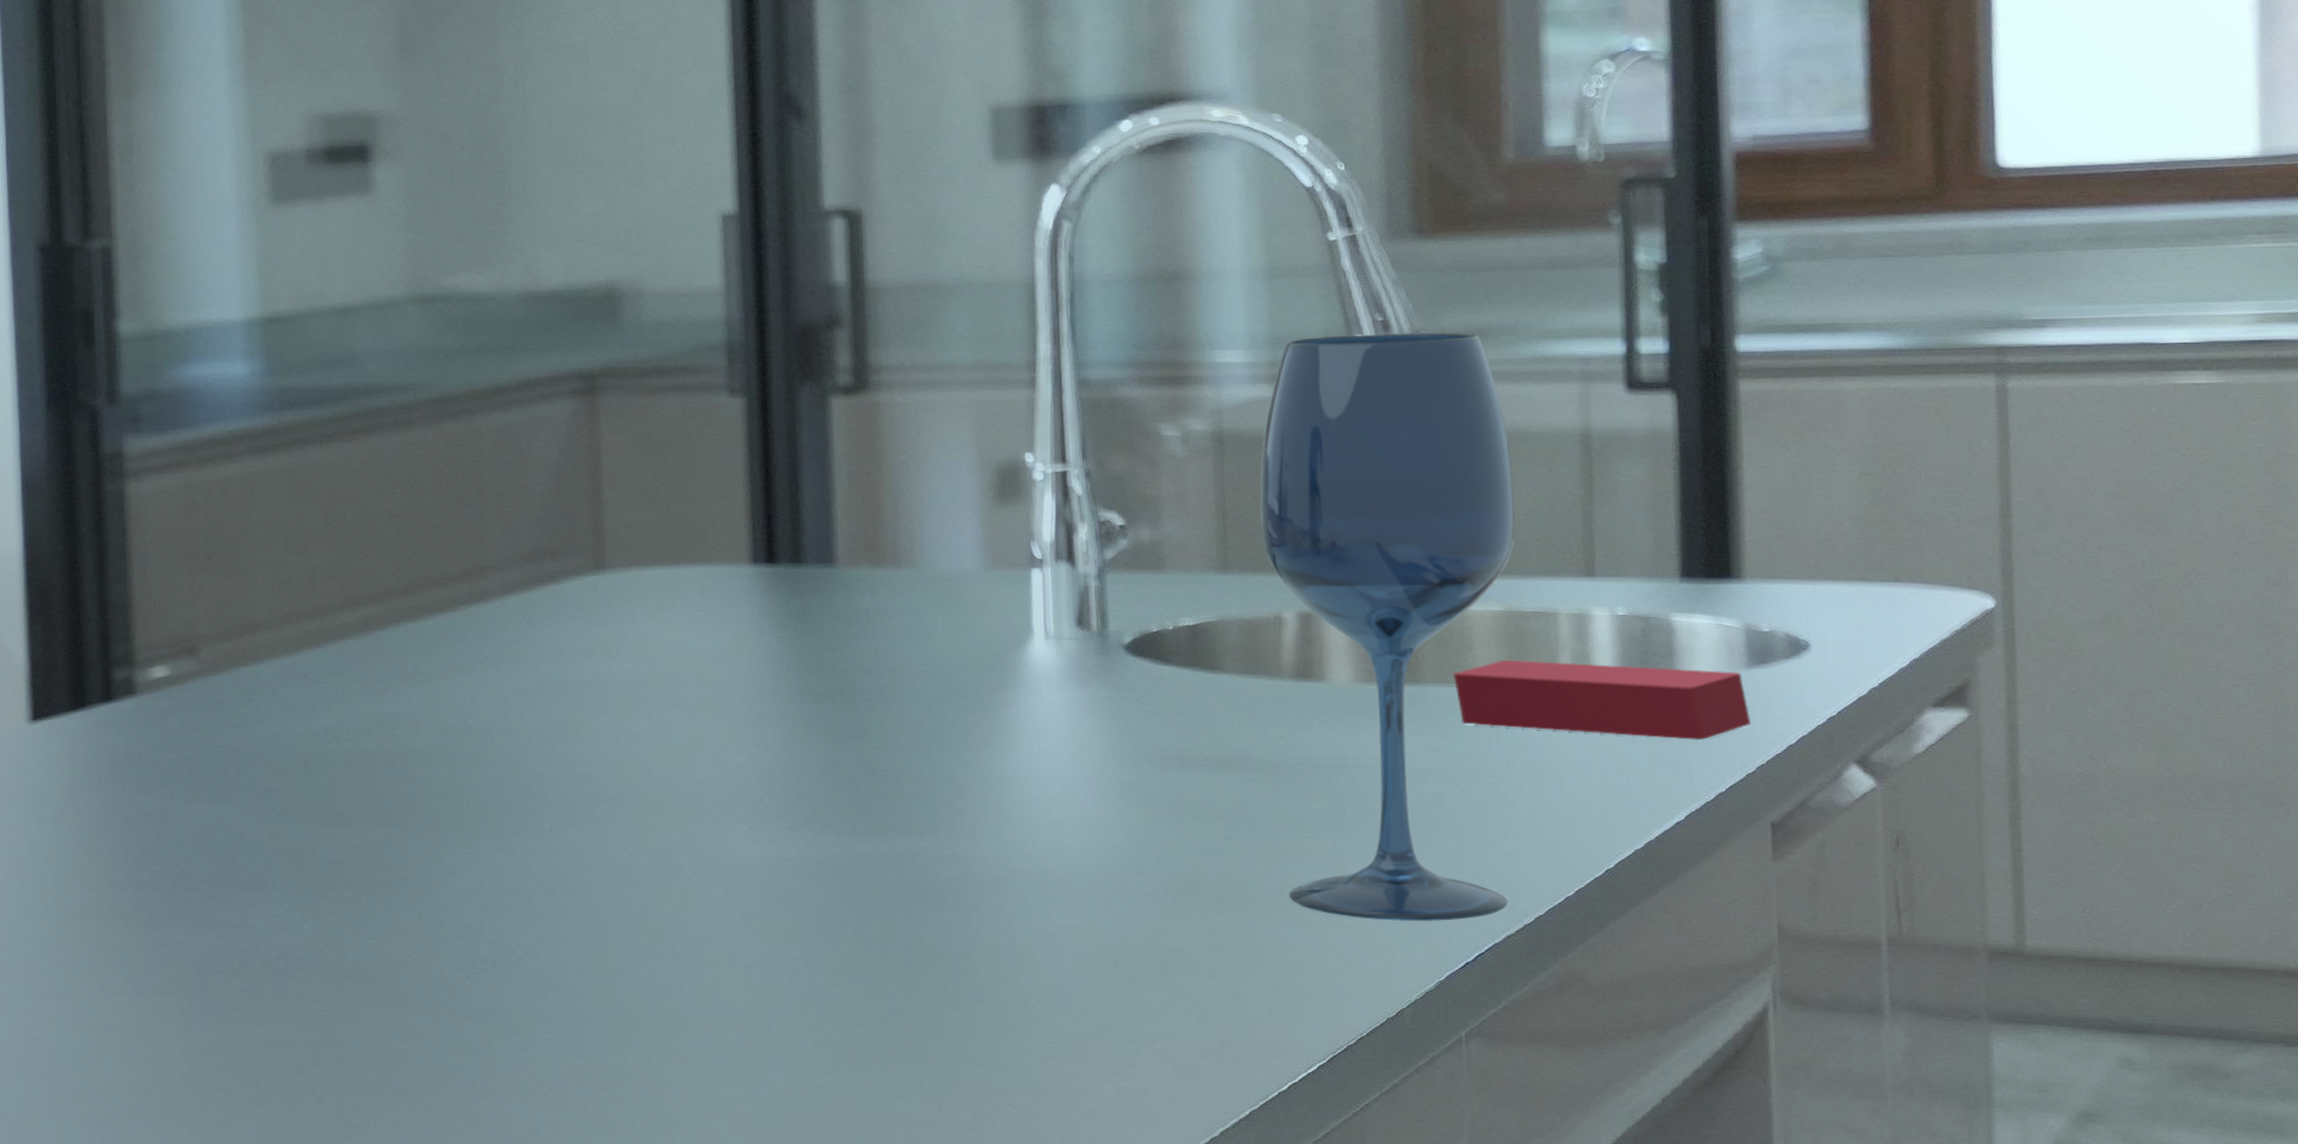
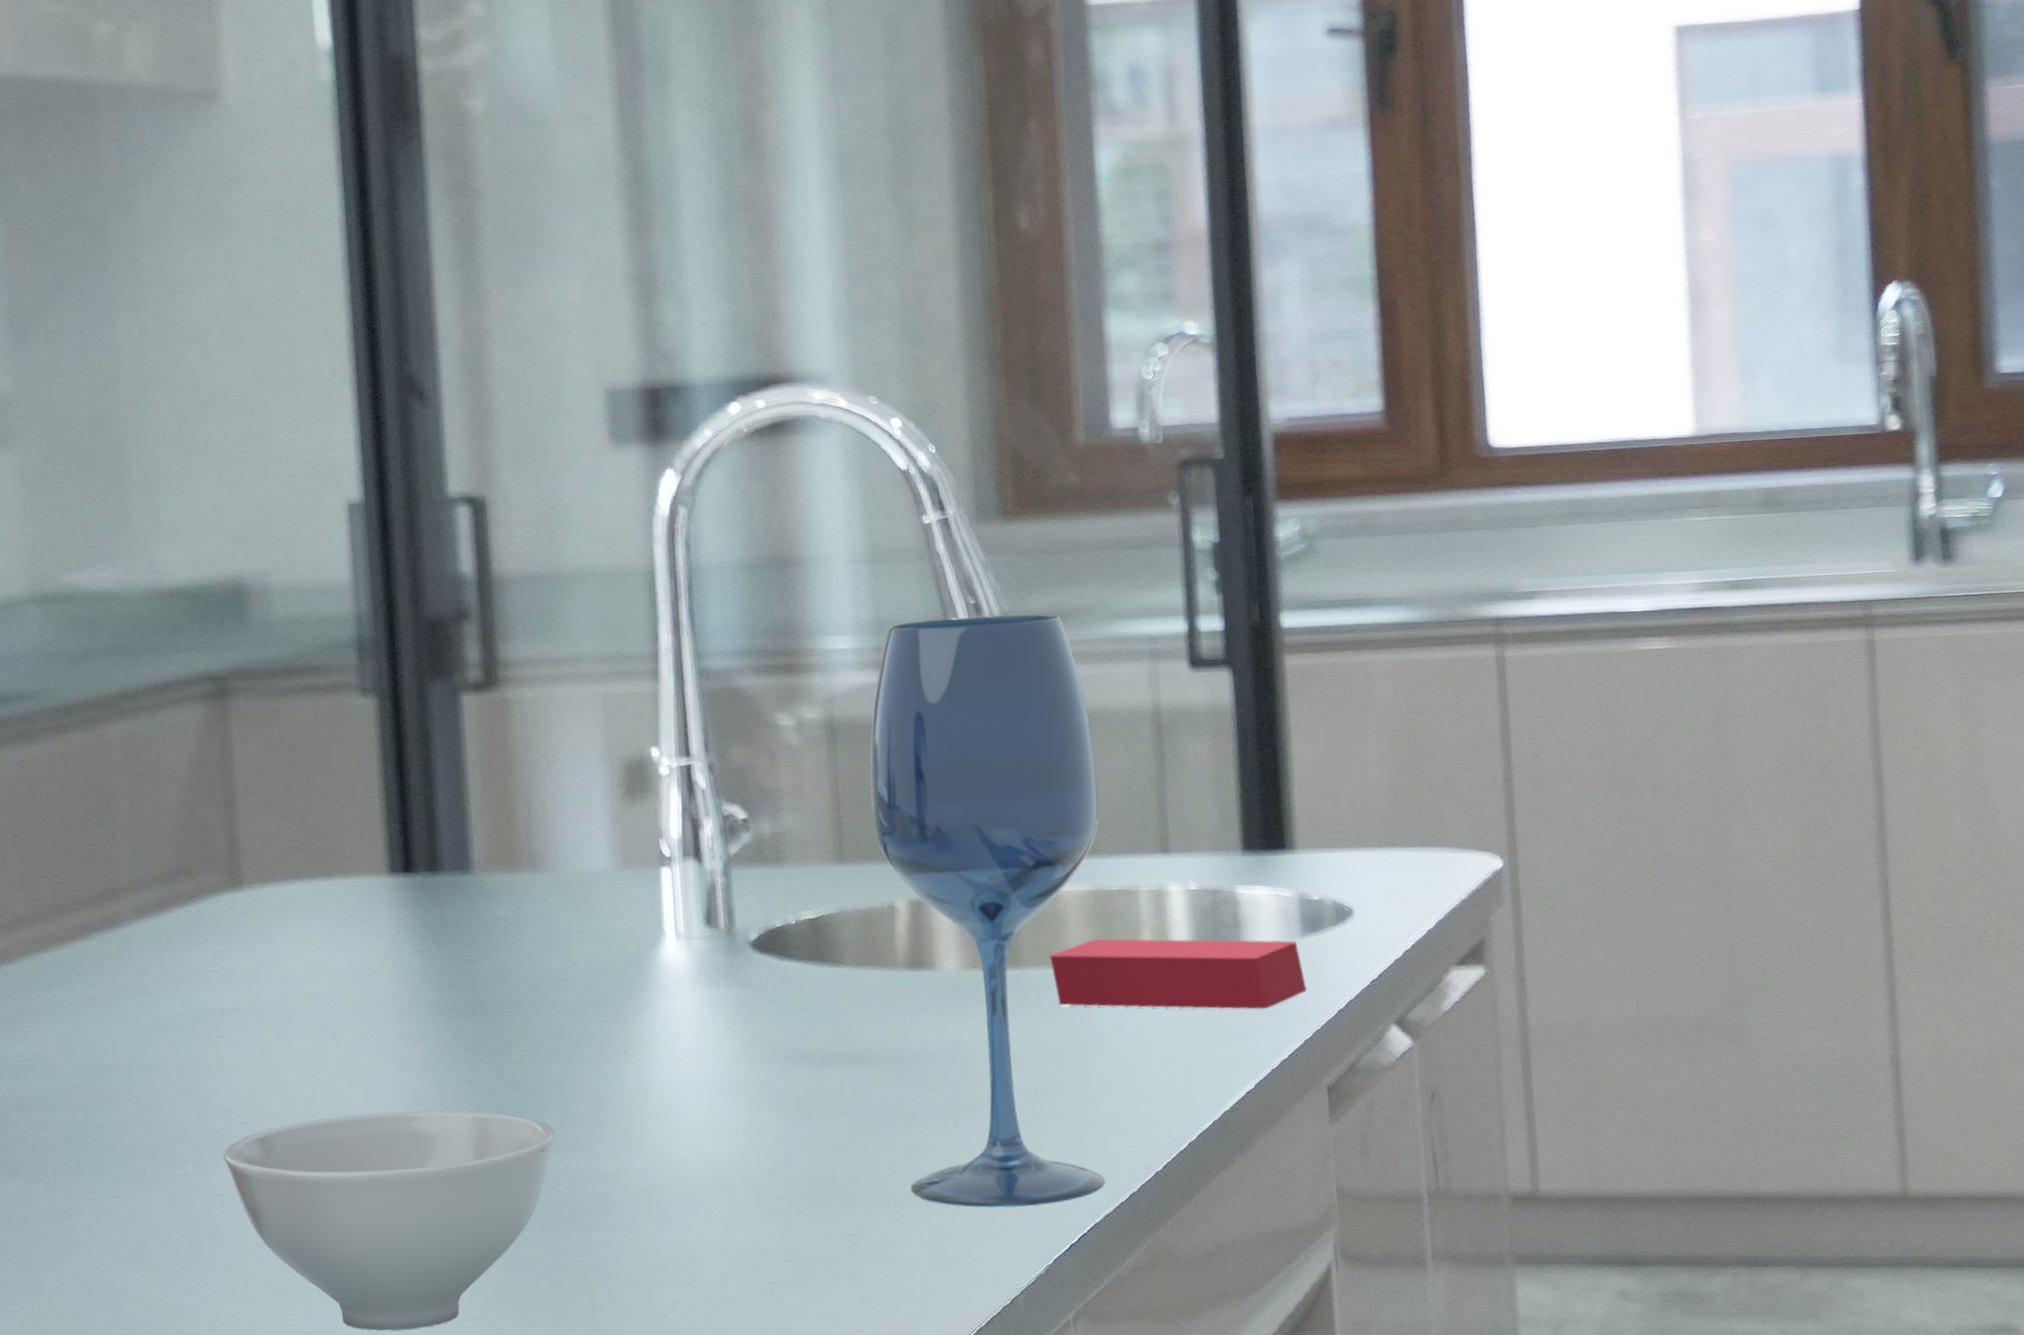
bowl: none [579,787,913,991] -> present [223,1110,556,1331]

